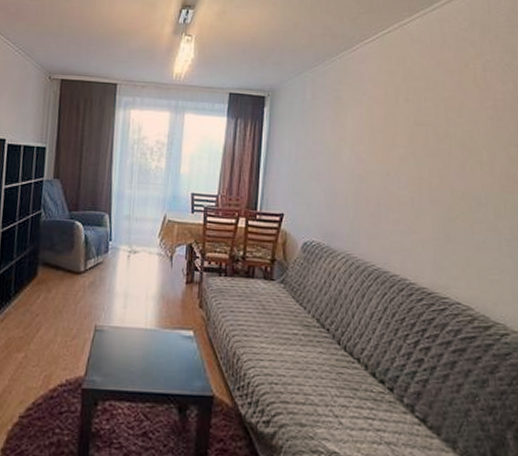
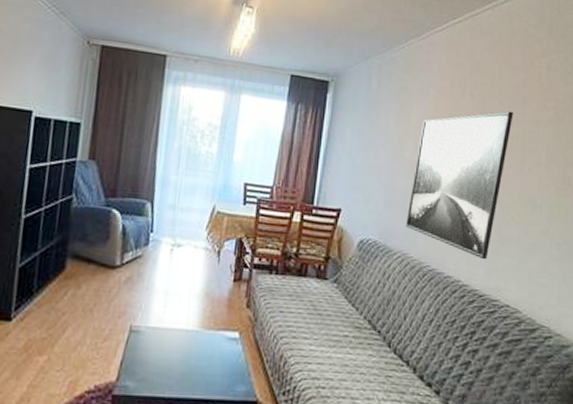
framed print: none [347,113,450,258] -> present [405,111,513,260]

